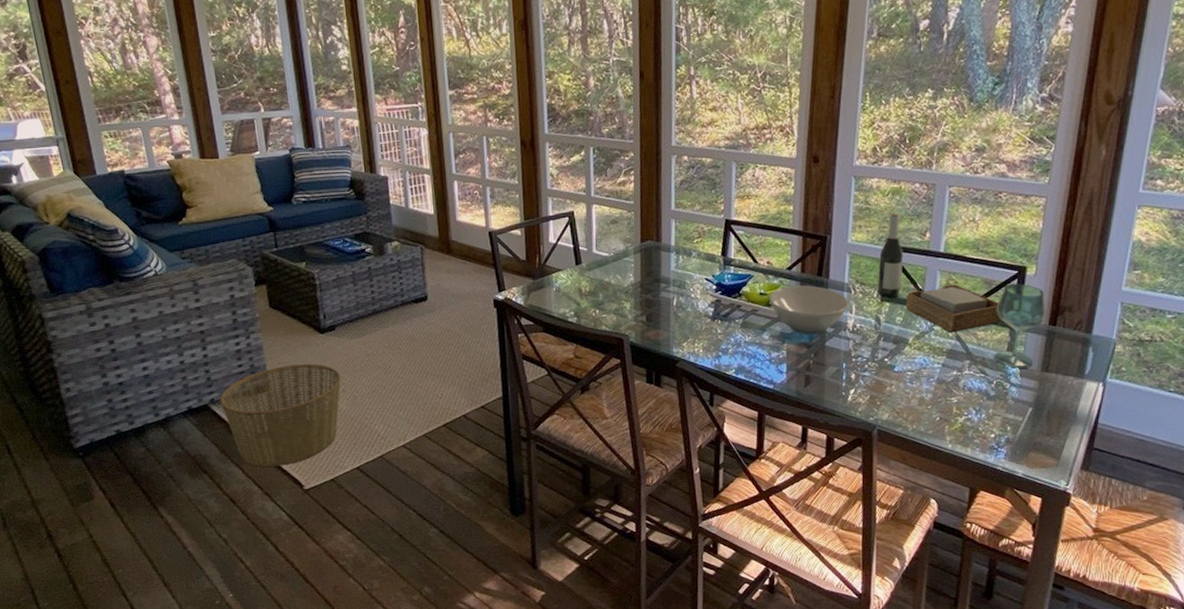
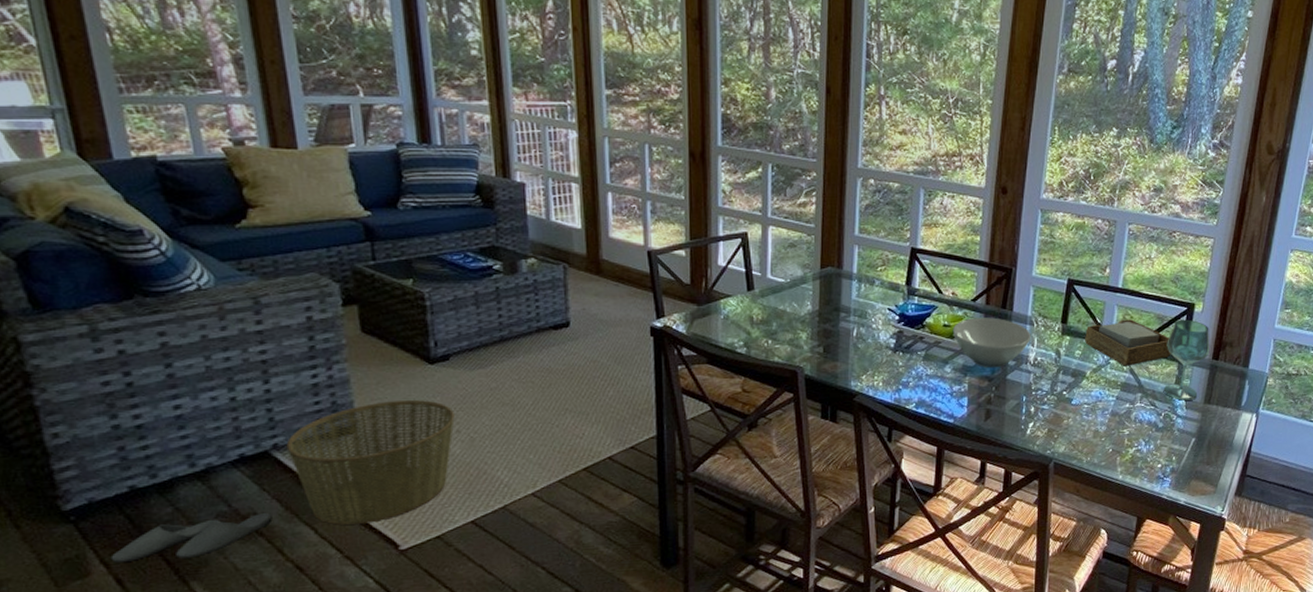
slippers: none [106,455,213,491] -> present [110,513,273,564]
wine bottle: present [877,213,904,298] -> none [1059,248,1085,331]

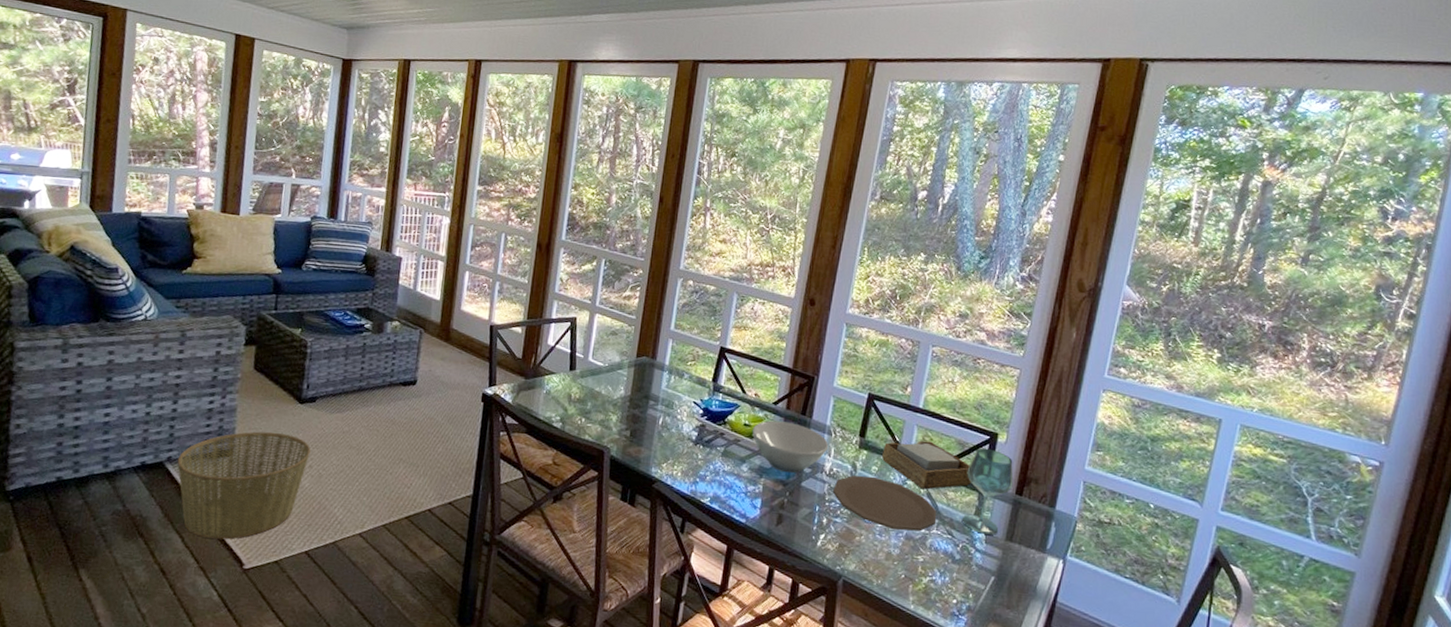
slippers: present [110,513,273,564] -> none [29,514,153,548]
plate: none [1038,360,1140,409] -> present [832,475,937,531]

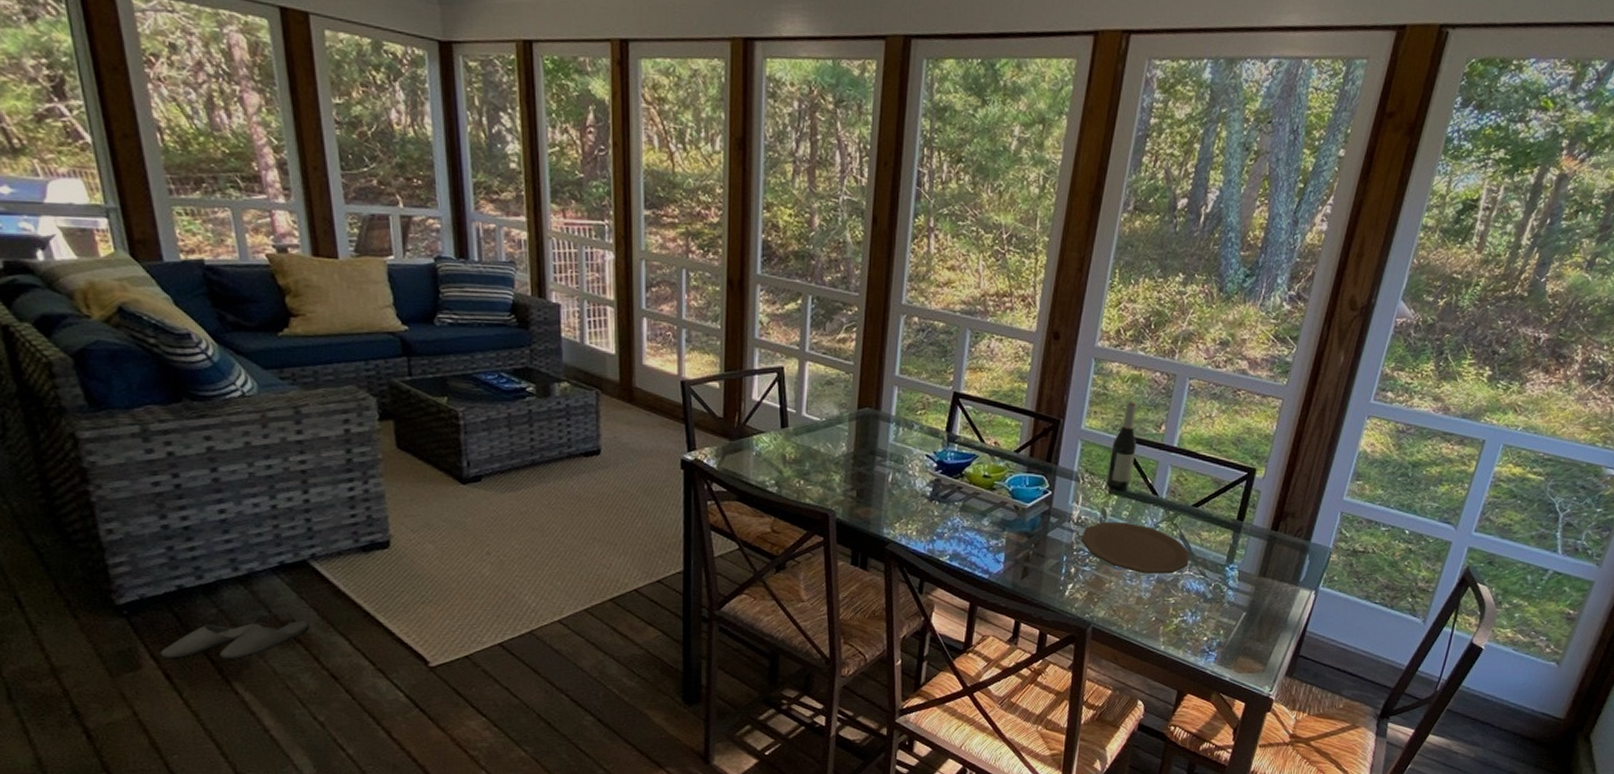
slippers: none [29,514,153,548] -> present [160,621,310,659]
basket: present [177,431,311,540] -> none [323,519,485,638]
bowl: present [752,420,829,474] -> none [992,470,1077,524]
wine bottle: none [856,364,885,446] -> present [1106,401,1137,490]
napkin holder: present [882,440,972,490] -> none [1133,481,1227,531]
wine glass: present [963,448,1014,535] -> none [1216,485,1270,572]

